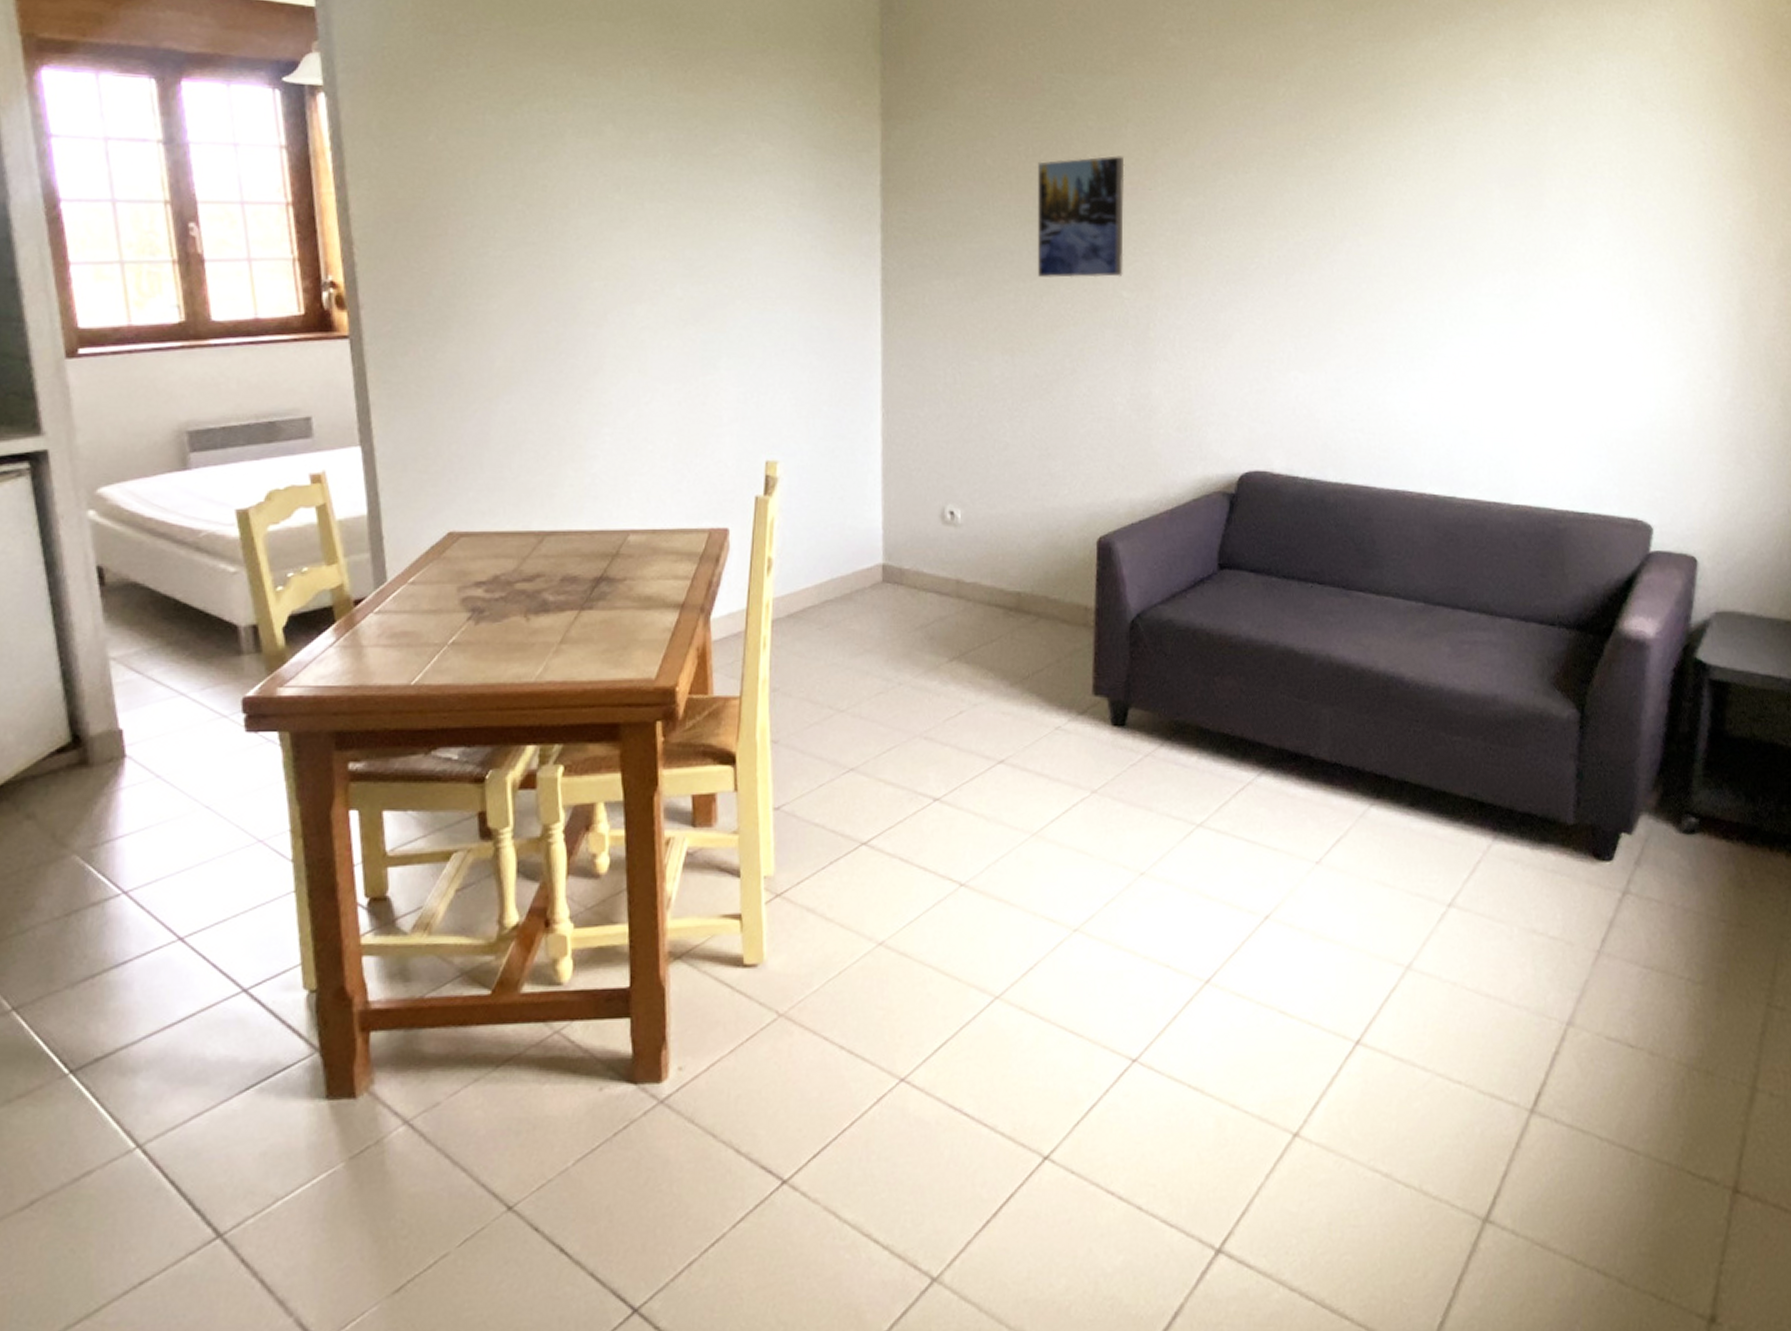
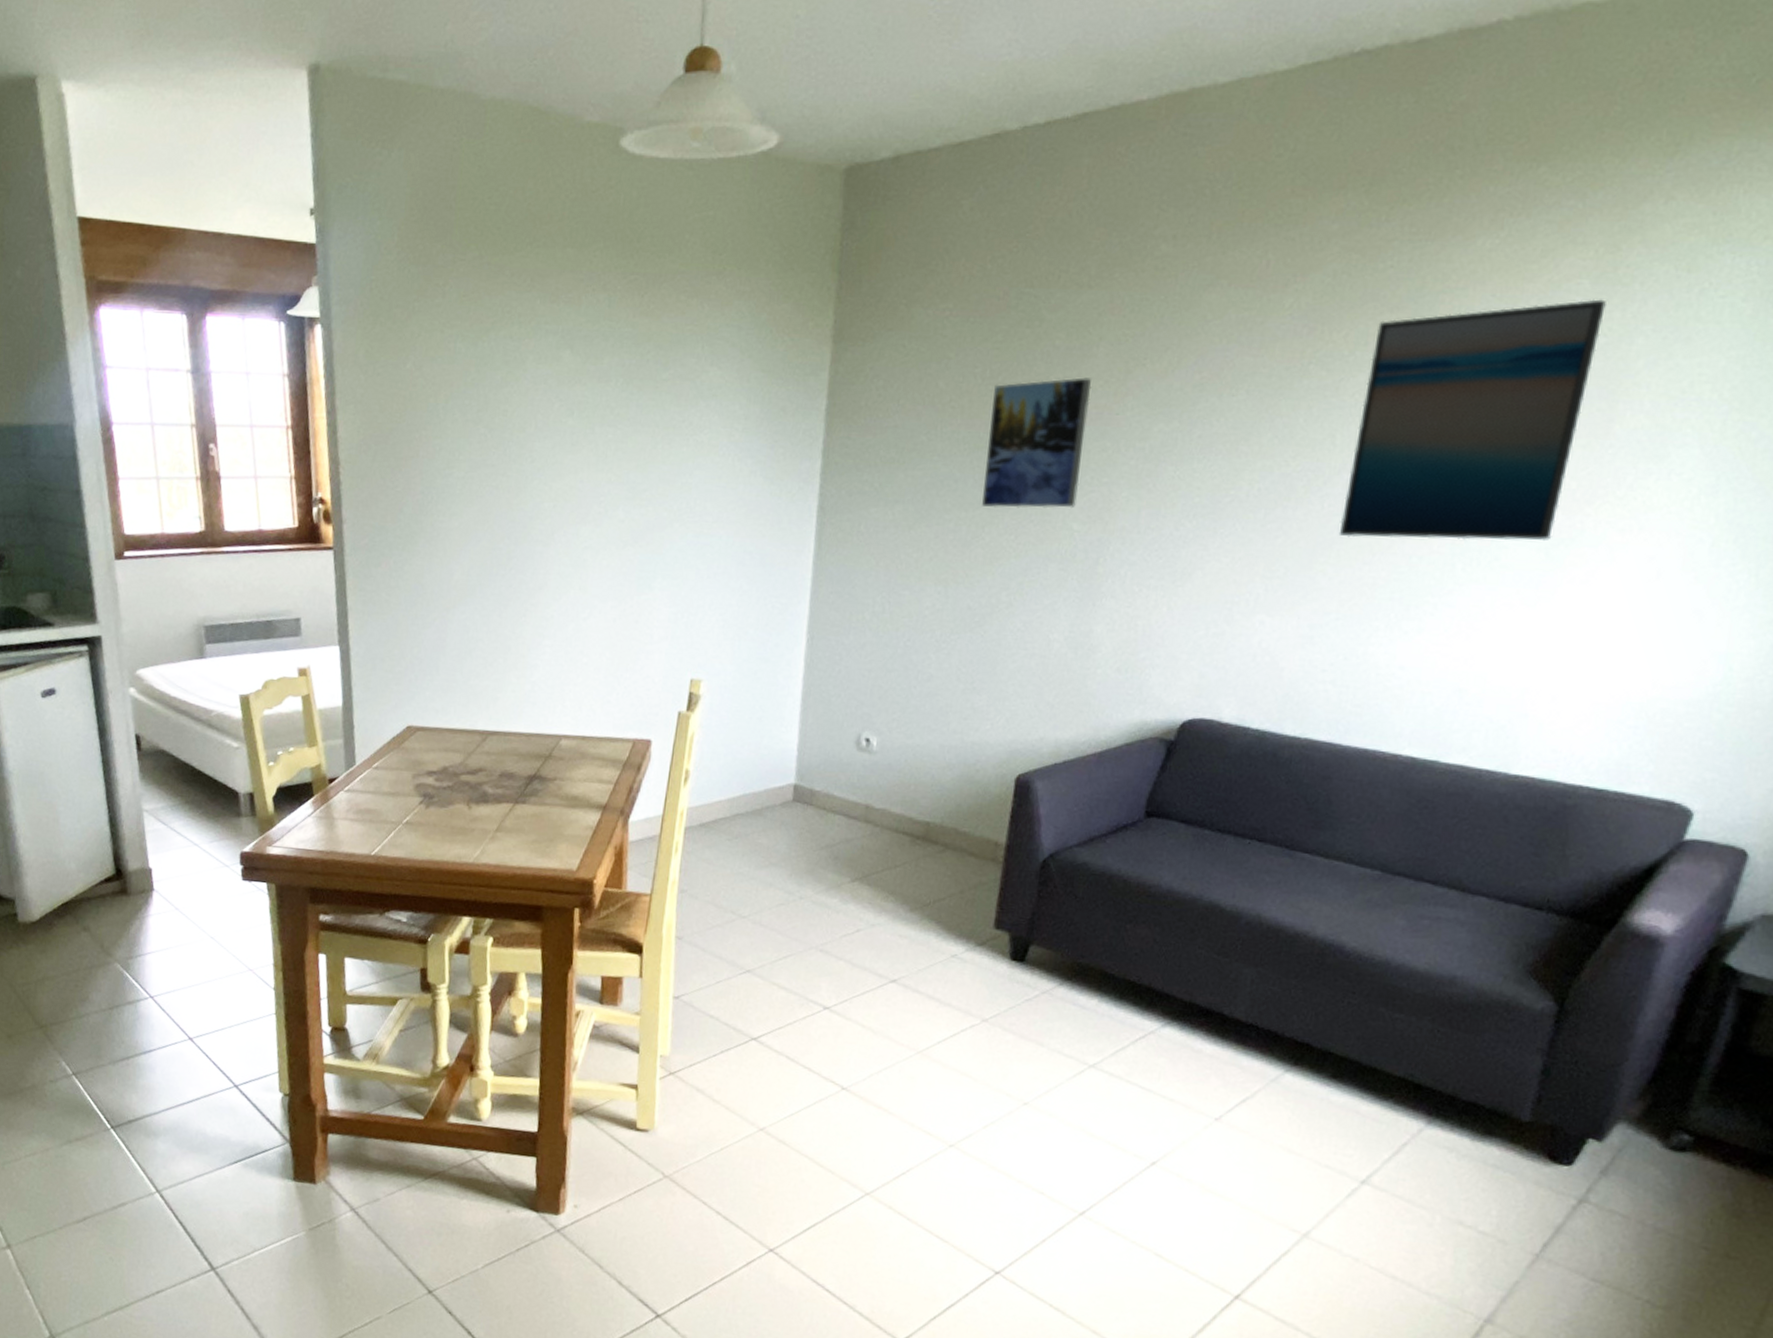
wall art: none [1348,94,1524,298] -> present [1338,299,1606,540]

